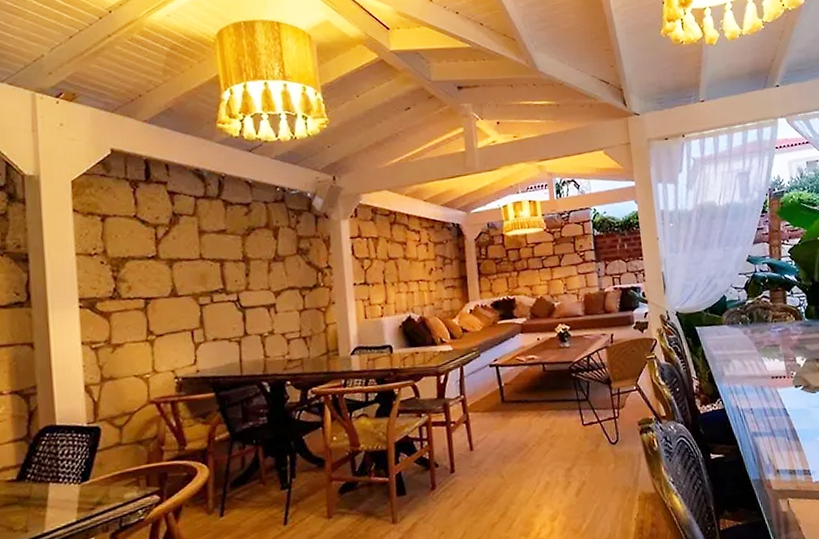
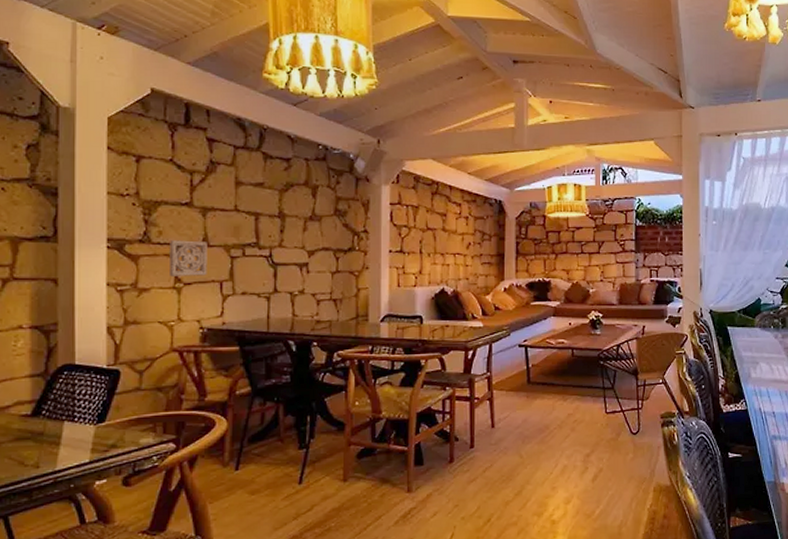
wall ornament: none [139,292,178,330] -> present [170,240,207,276]

